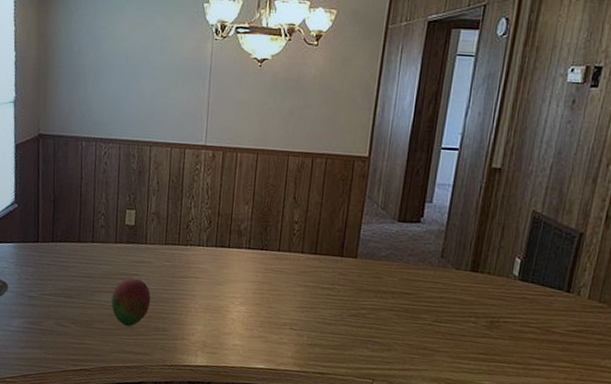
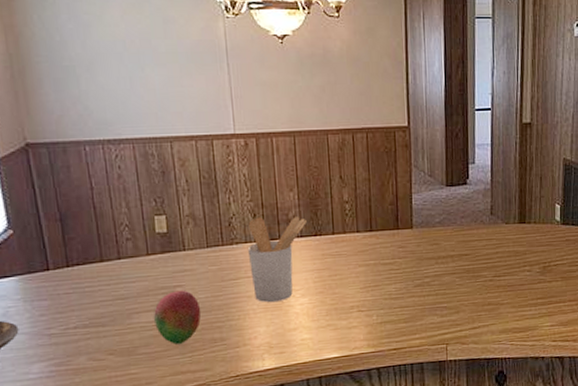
utensil holder: none [198,224,256,306] -> present [247,216,307,303]

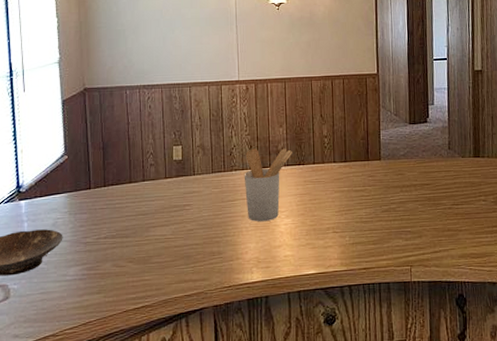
fruit: present [153,290,201,344] -> none [166,209,204,256]

